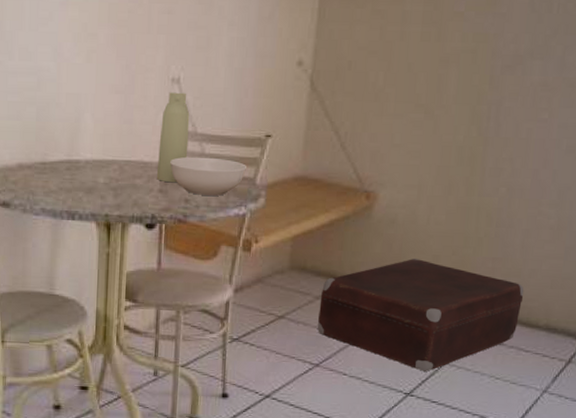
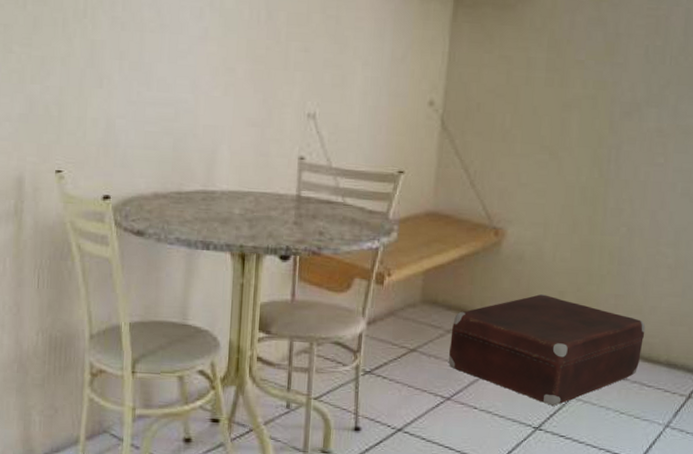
water bottle: present [156,92,190,183] -> none [291,127,325,216]
bowl: present [170,156,248,196] -> none [305,190,381,229]

